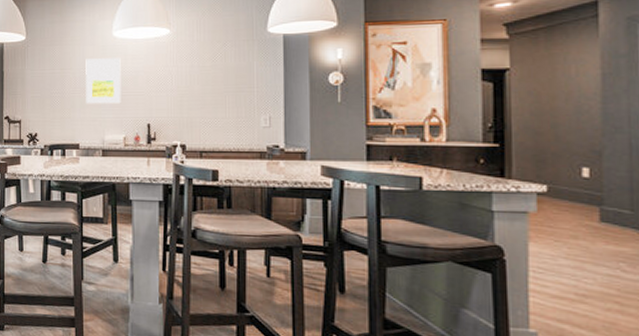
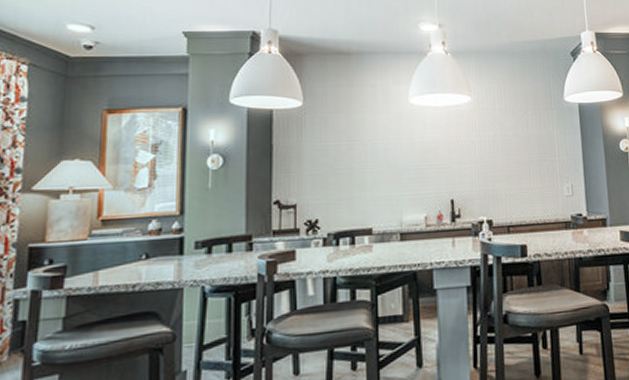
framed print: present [86,58,121,104] -> none [378,127,421,181]

